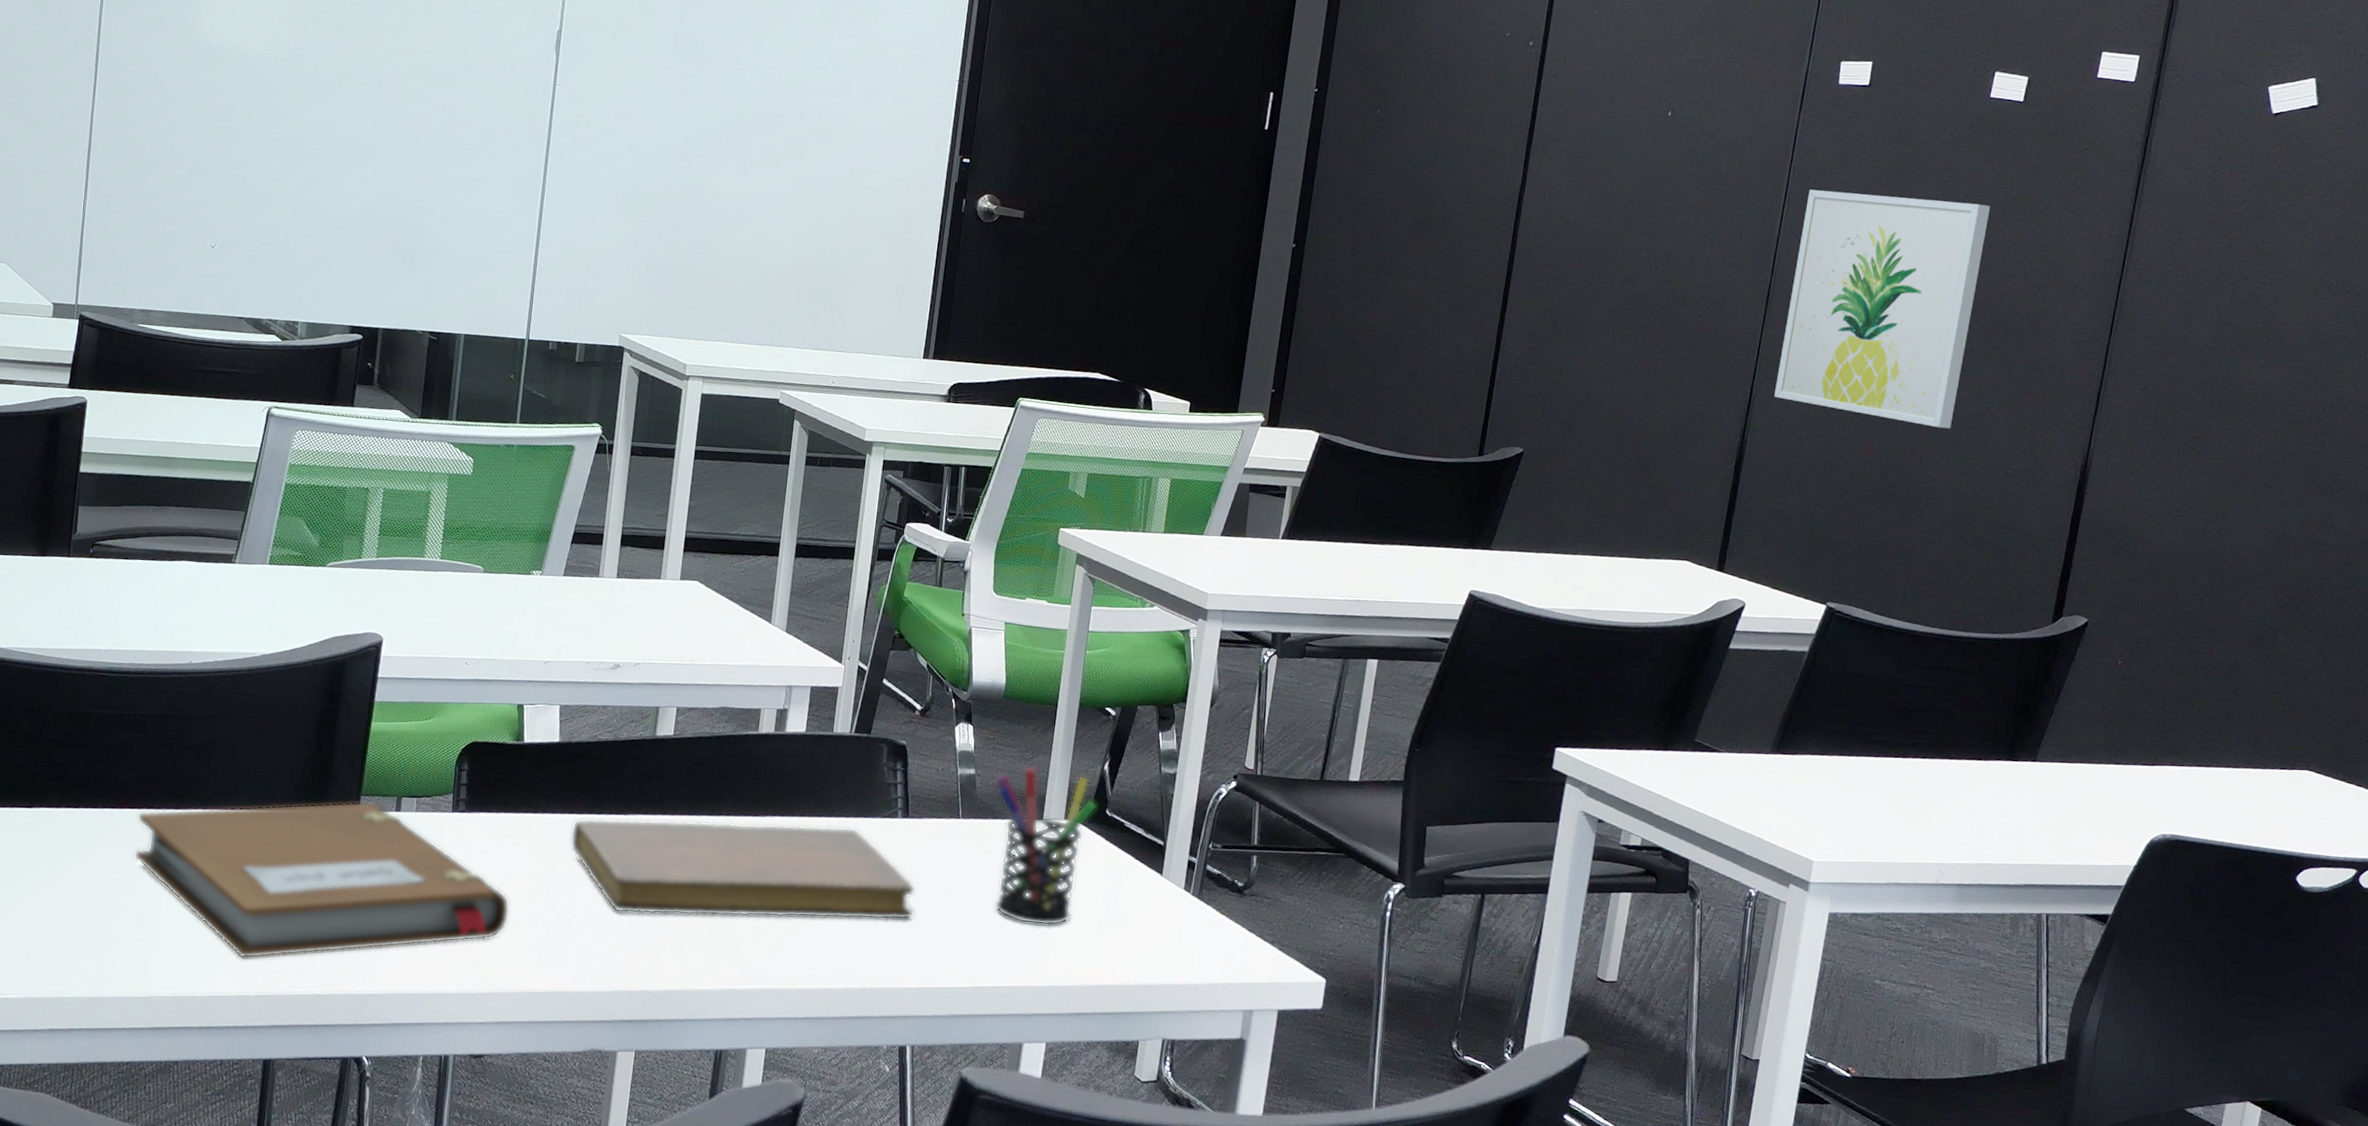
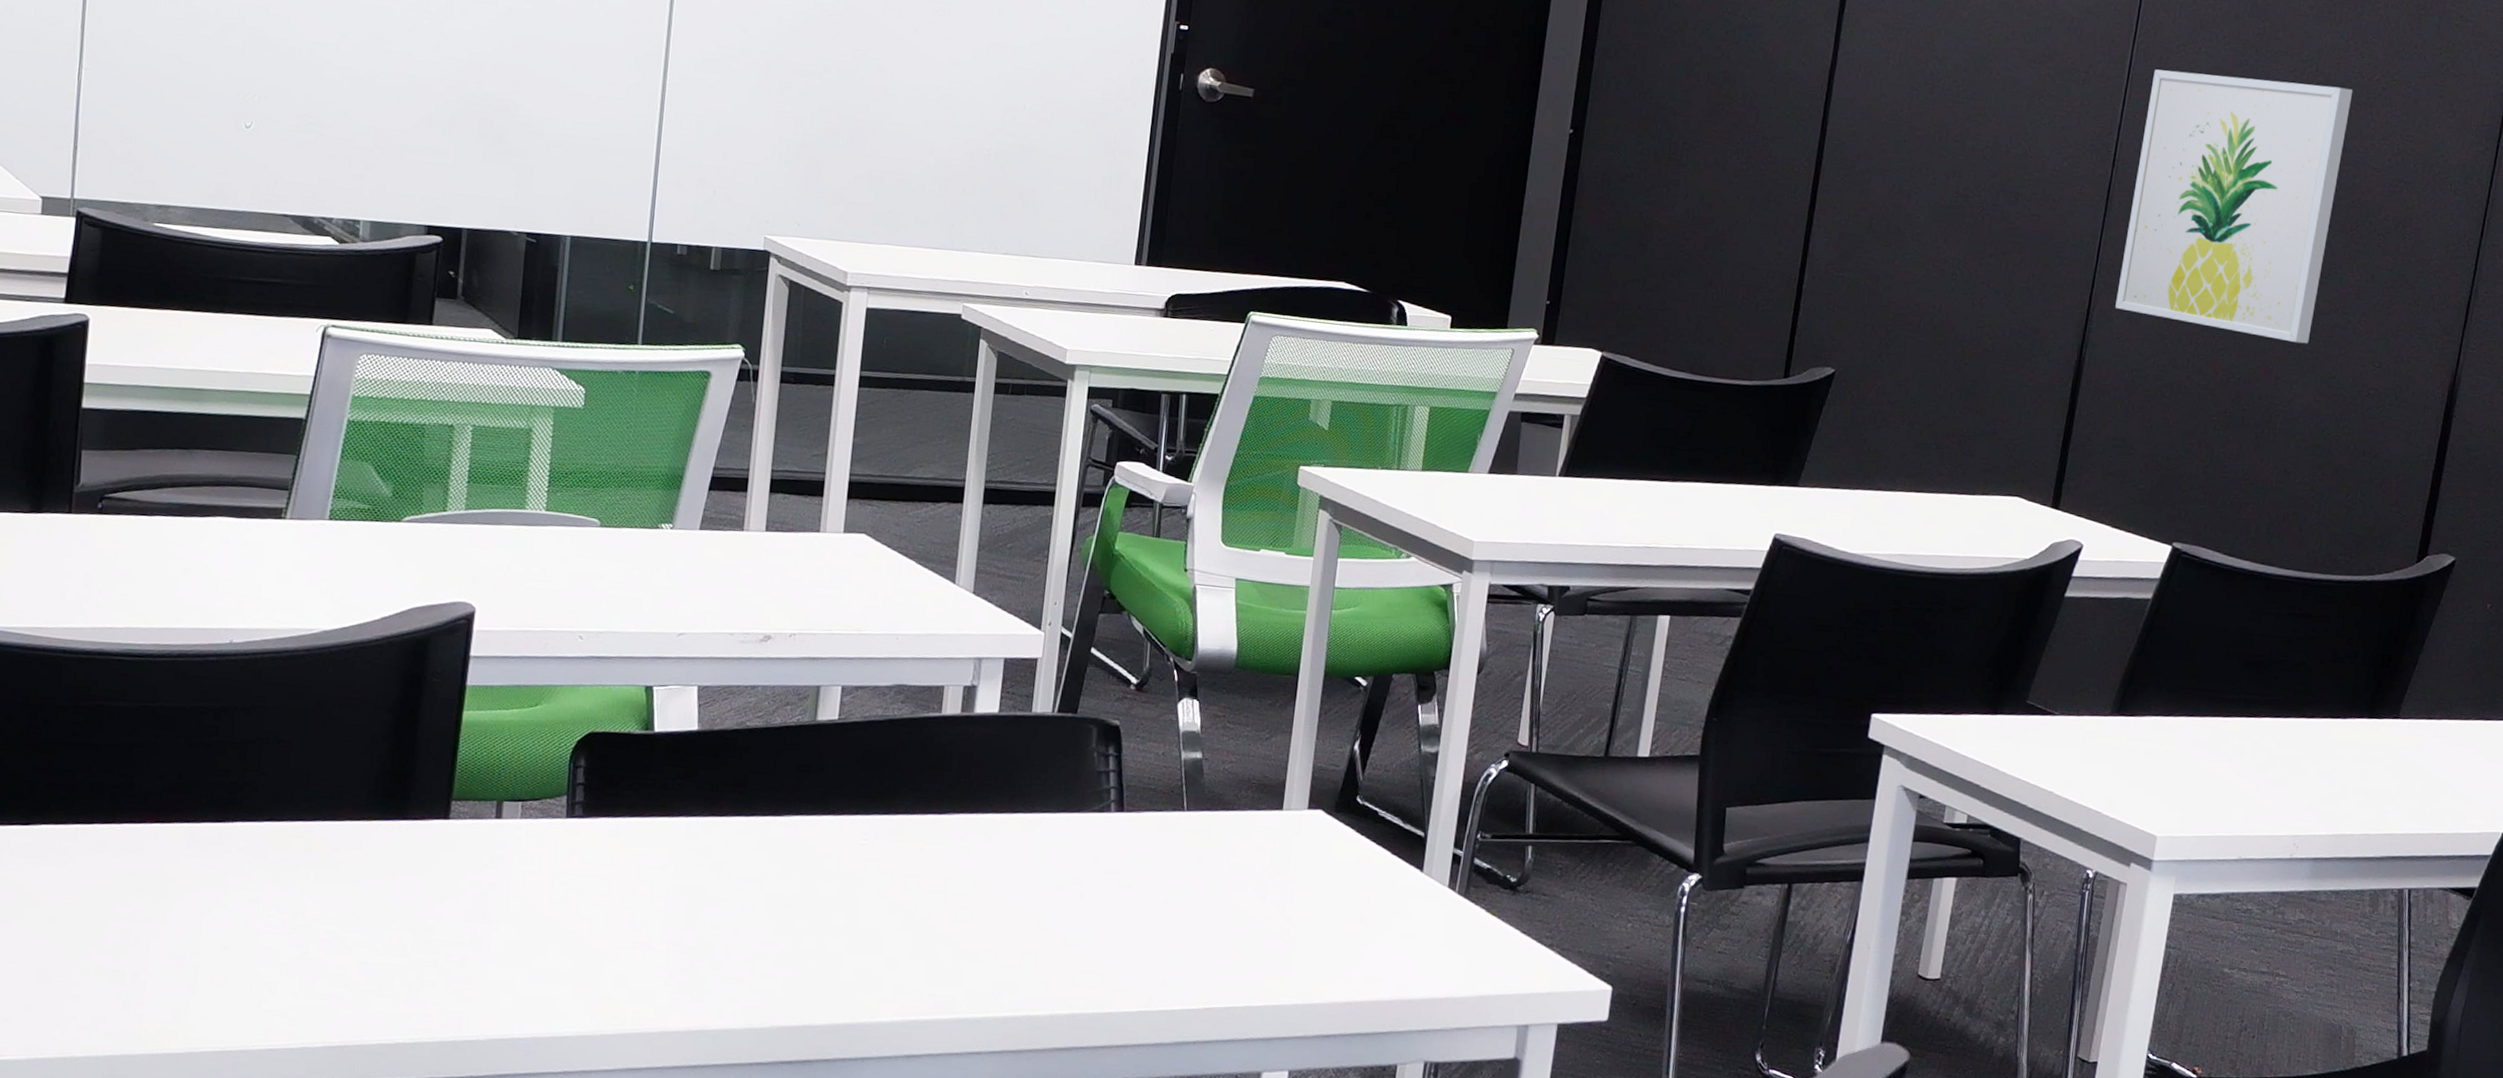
notebook: present [134,801,510,959] -> none [164,807,641,1003]
notebook: present [570,818,915,920] -> none [713,821,1133,934]
pen holder: present [994,766,1098,926] -> none [1224,748,1347,935]

